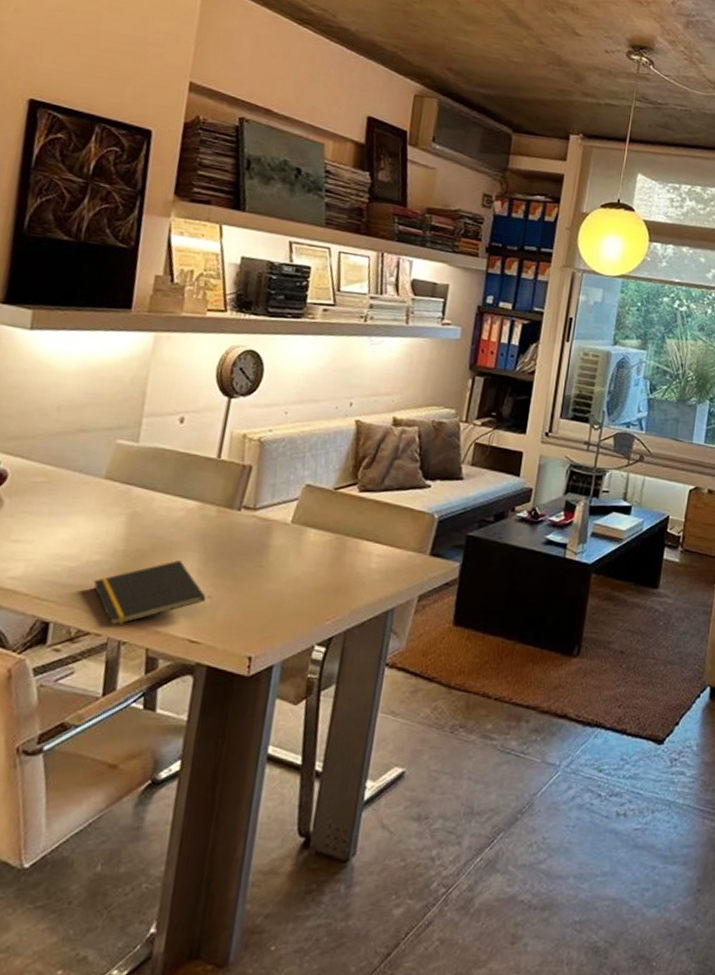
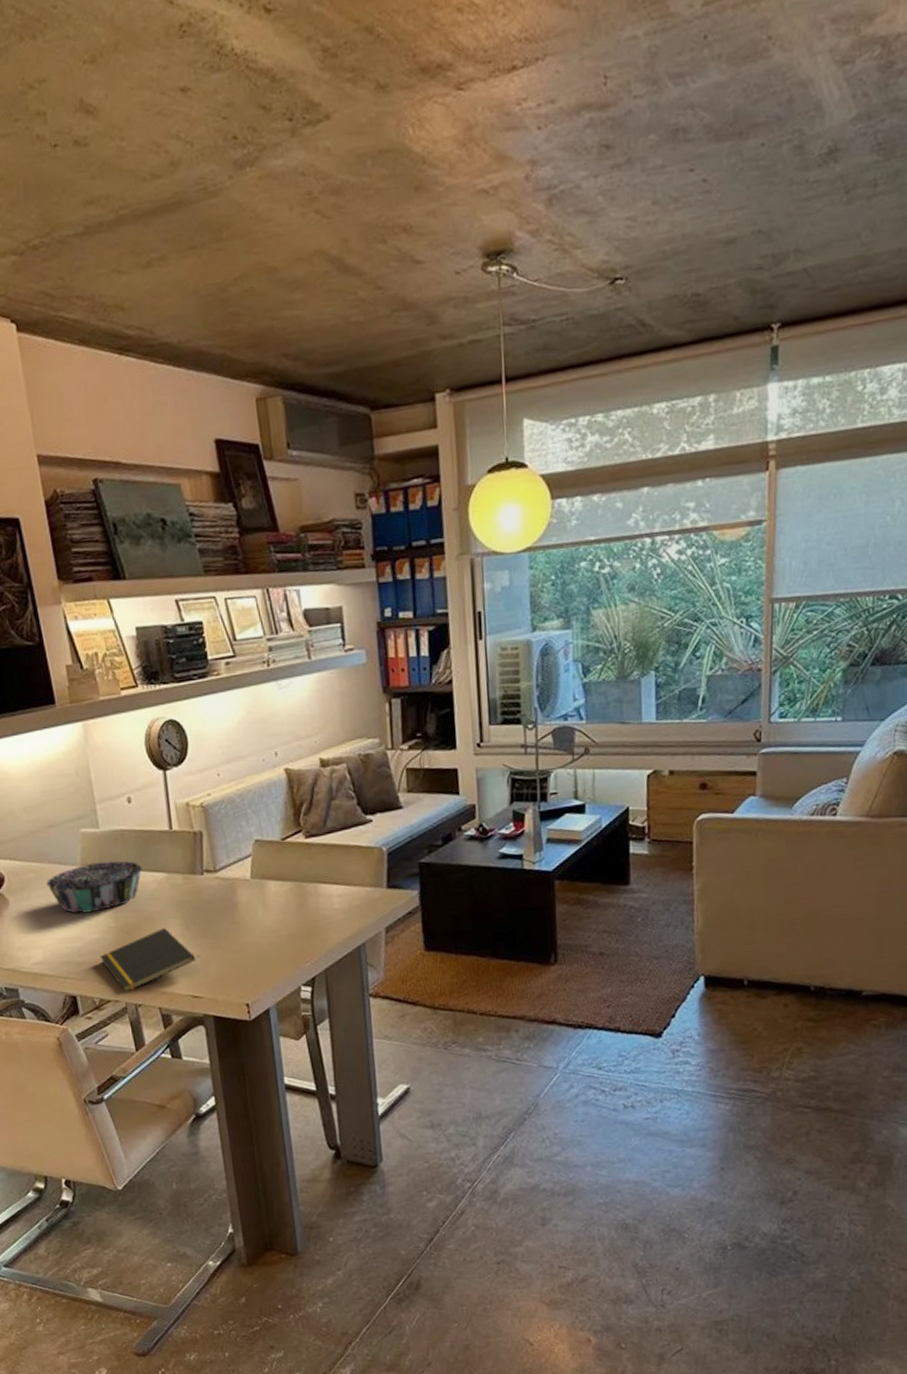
decorative bowl: none [56,477,175,531] -> present [46,860,142,914]

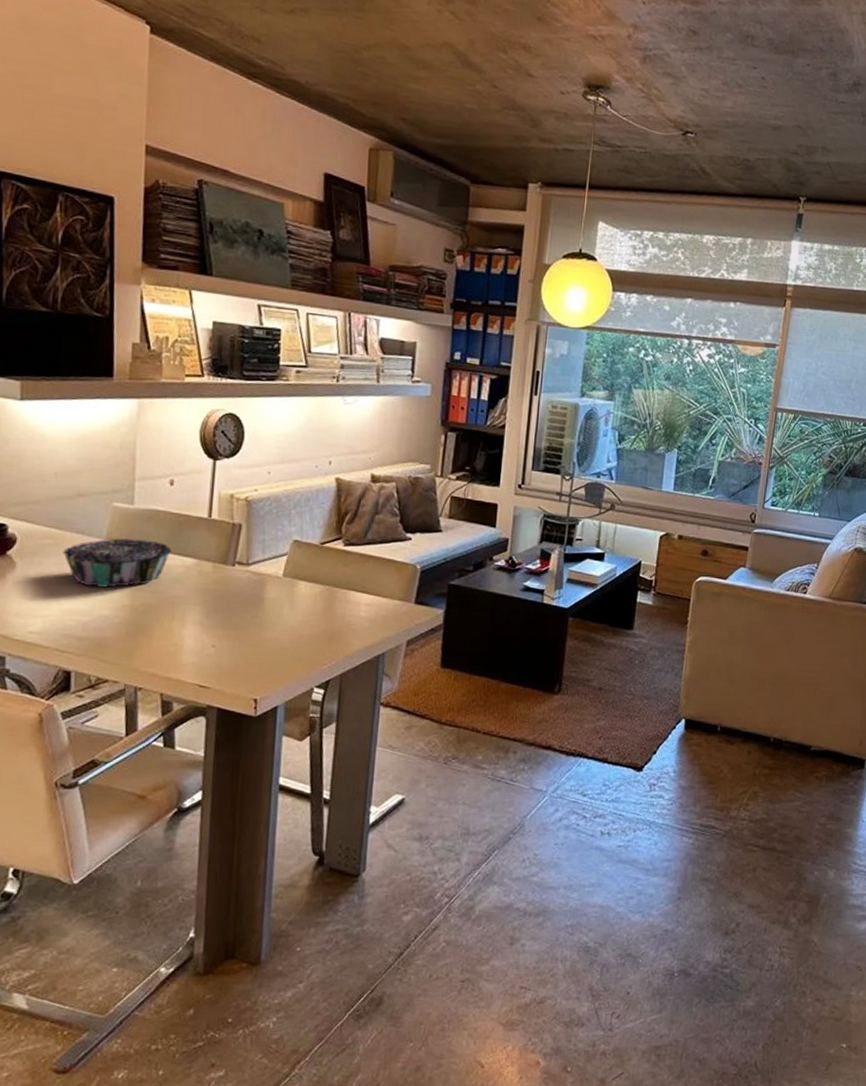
notepad: present [100,928,196,991] -> none [106,613,211,673]

